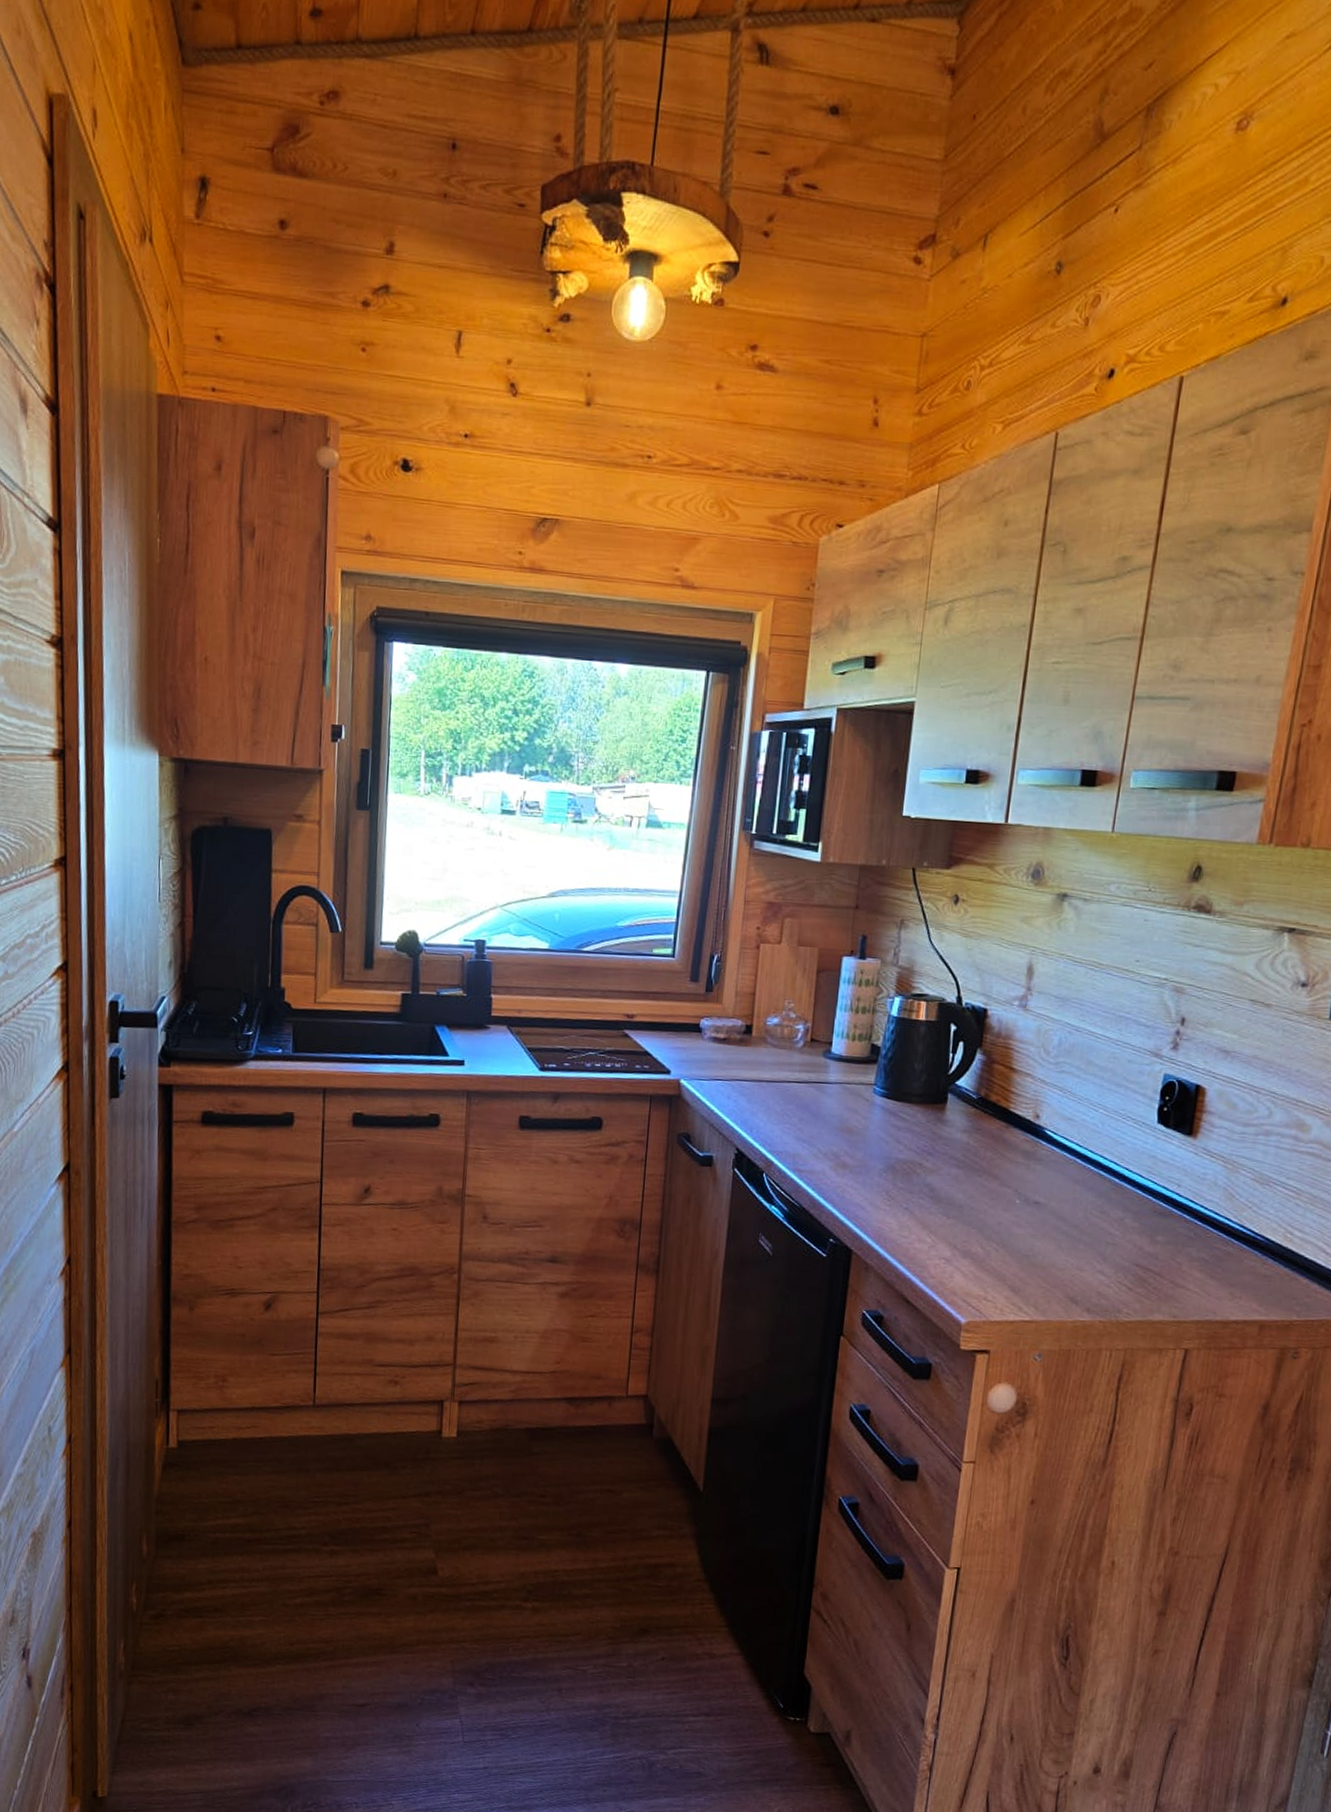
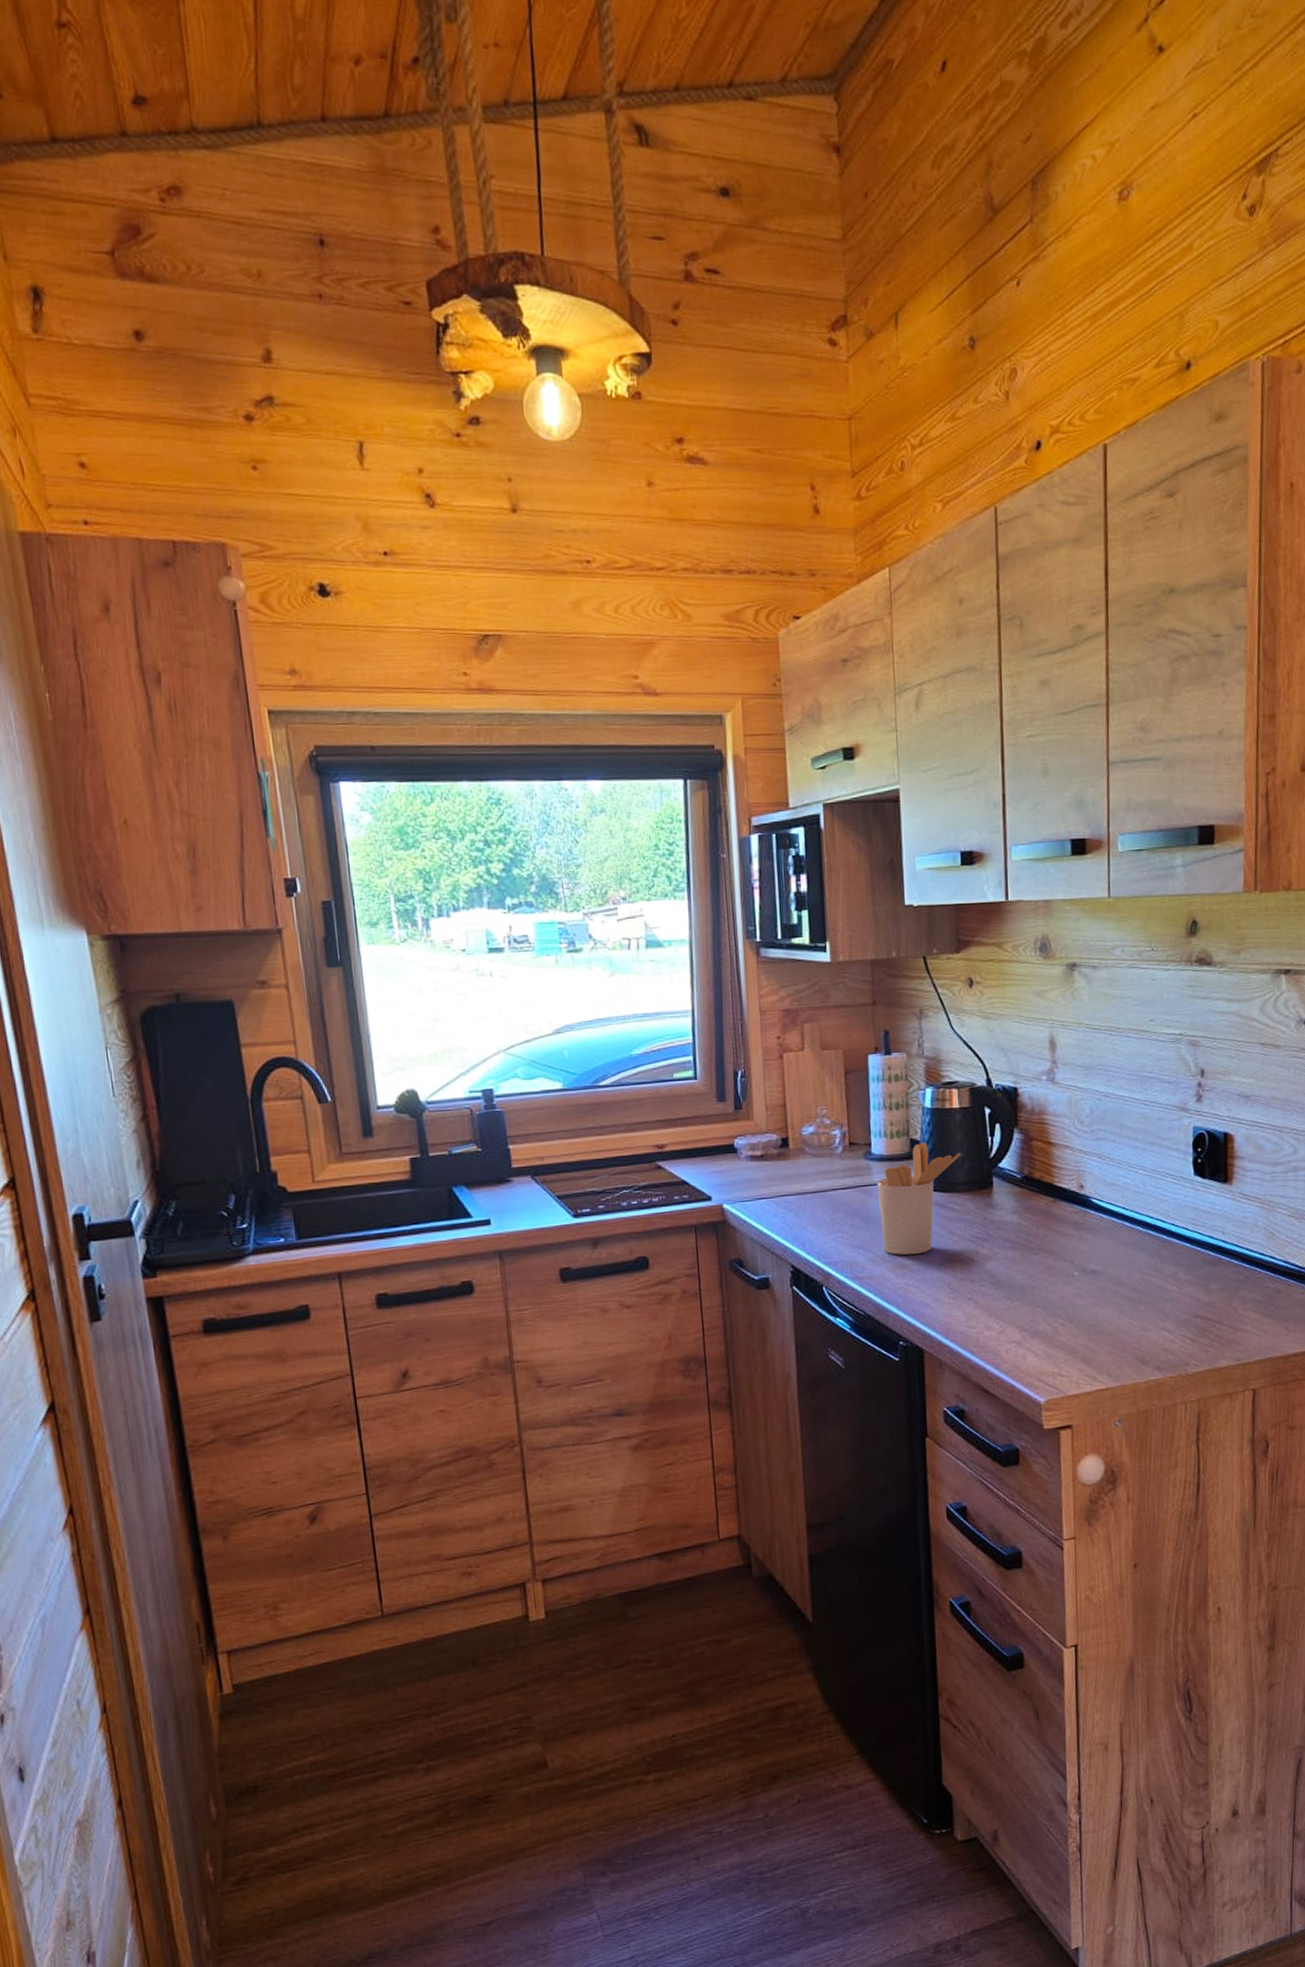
utensil holder: none [828,1049,920,1157] -> present [877,1143,961,1256]

